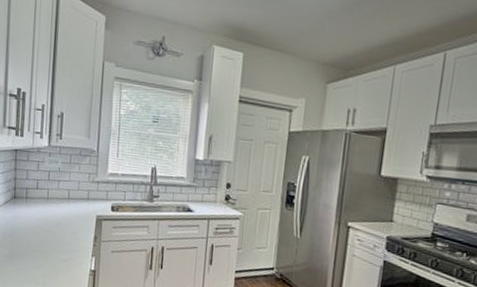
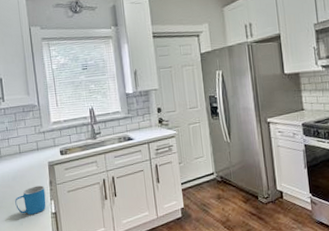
mug: none [54,237,88,268] -> present [15,185,46,216]

